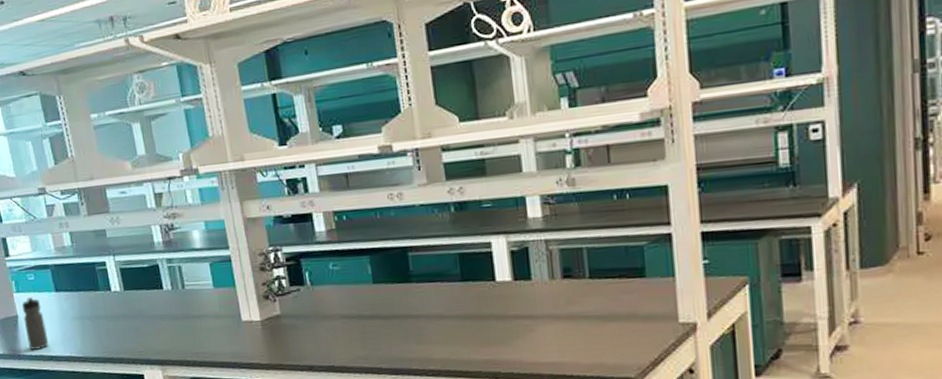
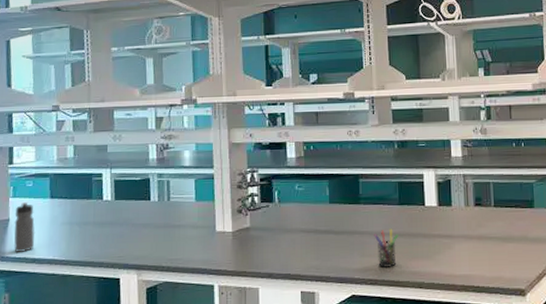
pen holder: none [432,310,464,357] -> present [374,228,398,269]

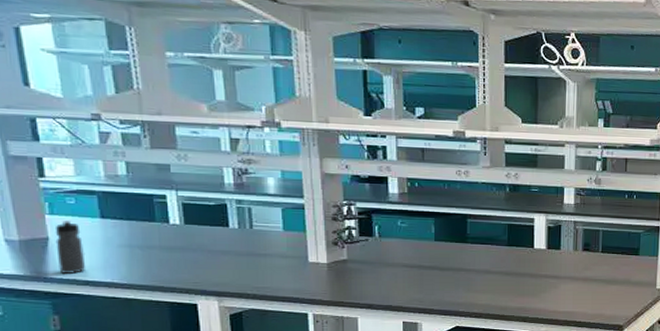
pen holder: present [374,228,398,269] -> none [480,267,505,304]

